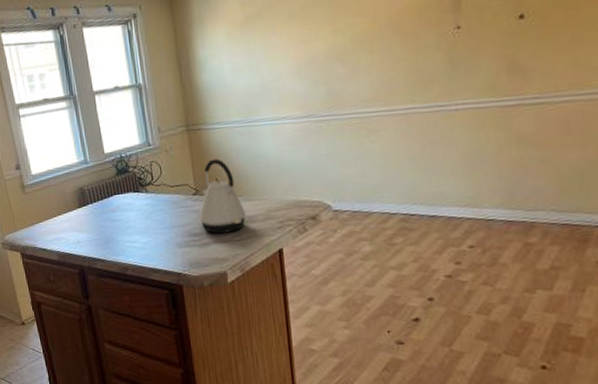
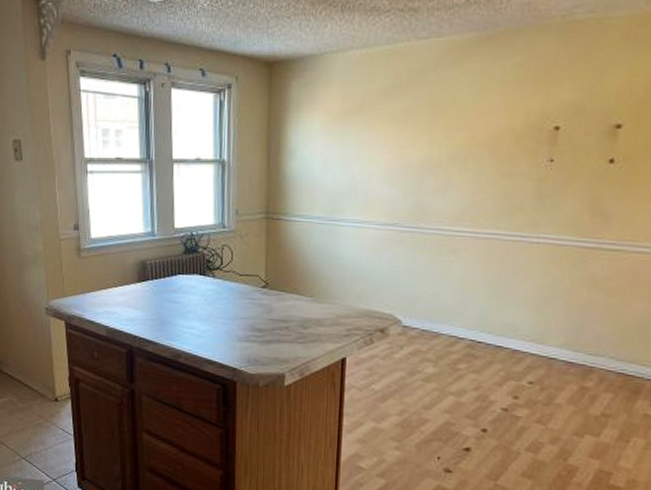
kettle: present [199,158,246,234] -> none [265,253,315,333]

